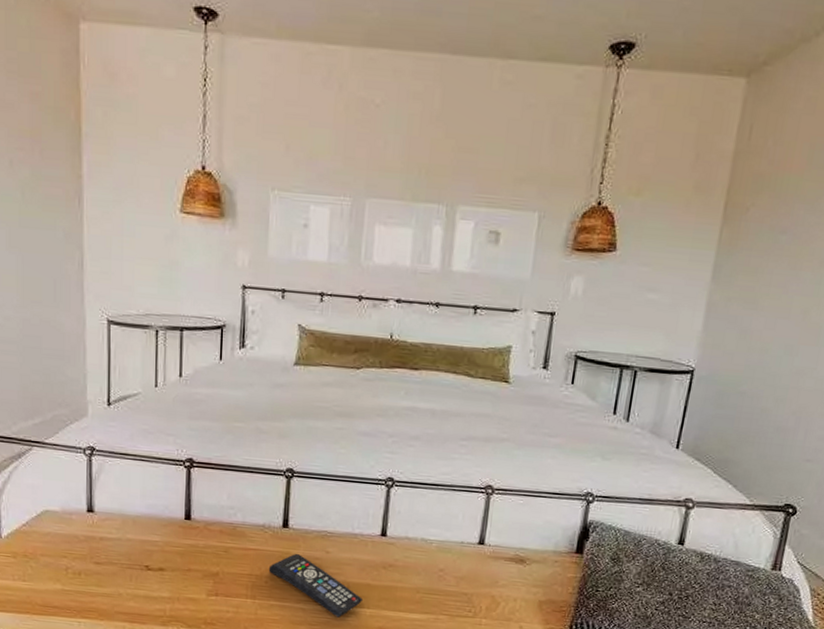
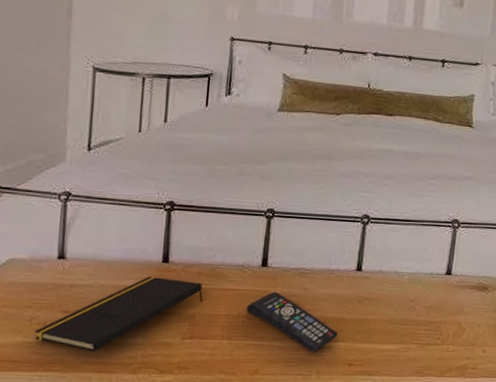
notepad: none [71,533,227,603] -> present [34,277,204,352]

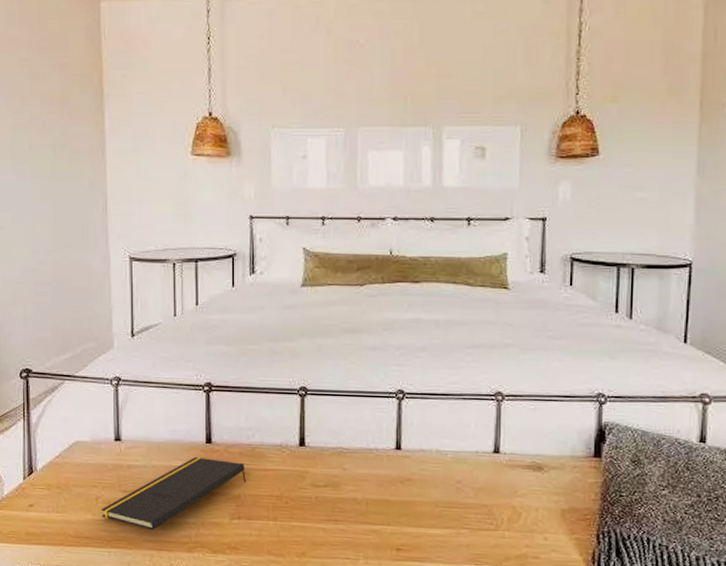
remote control: present [246,292,338,353] -> none [288,472,382,536]

